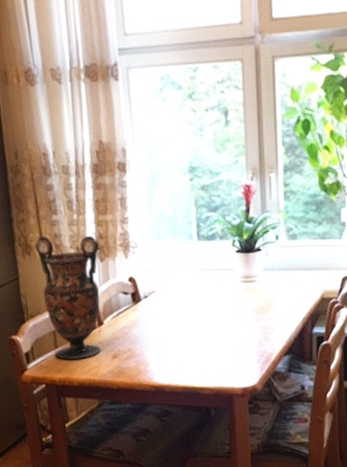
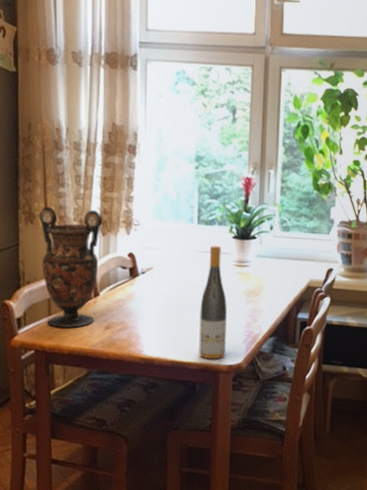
wine bottle: none [207,261,239,383] -> present [199,245,227,360]

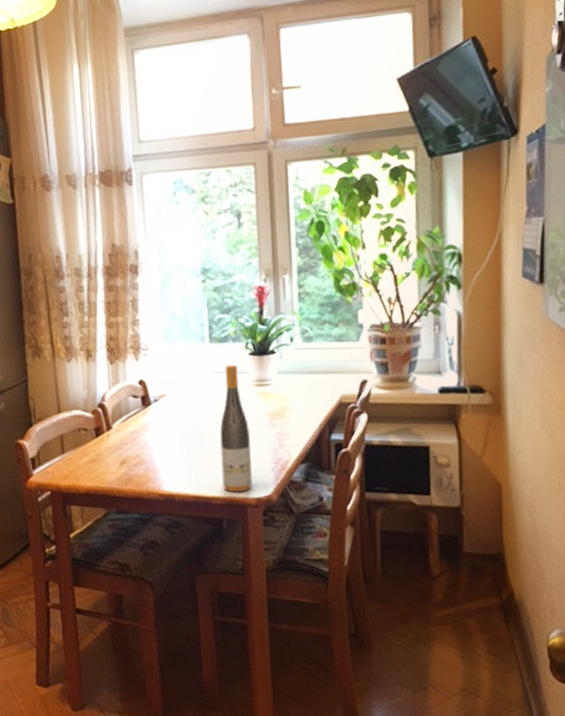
vase: present [38,207,103,328] -> none [44,337,110,466]

